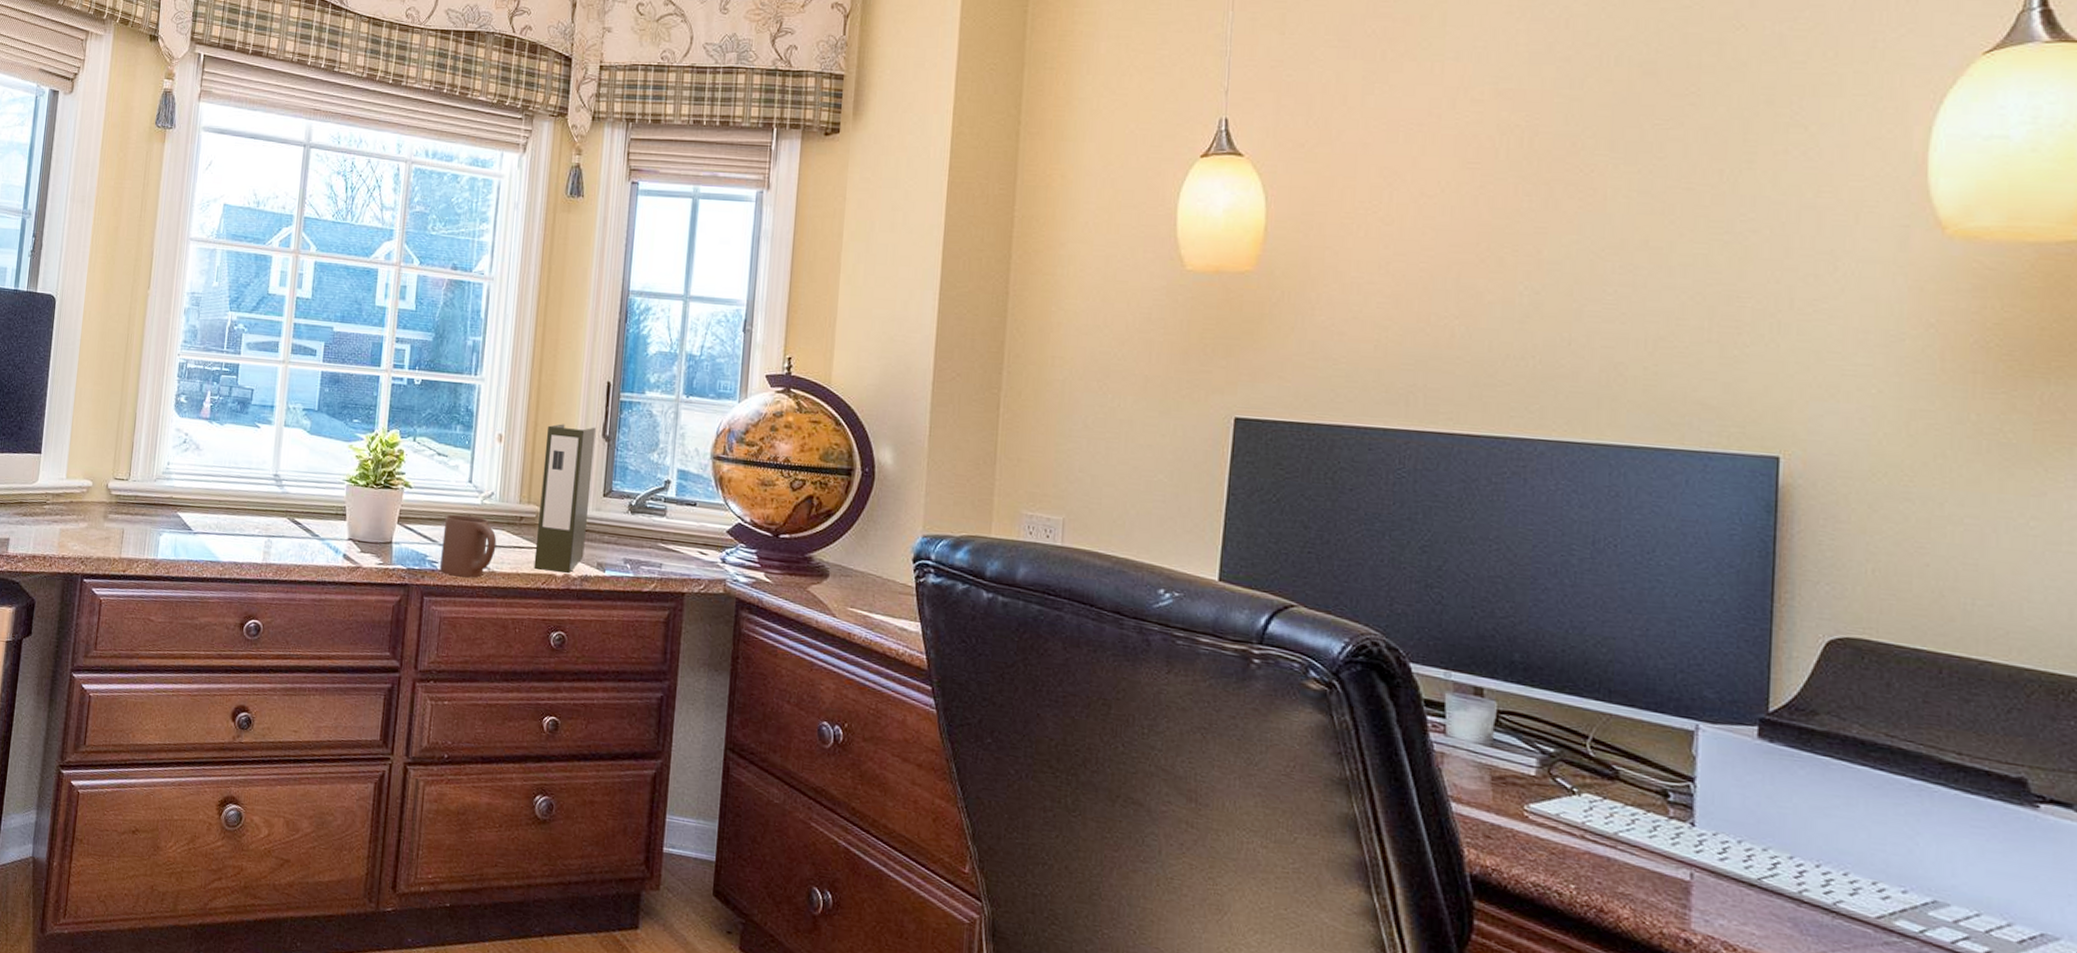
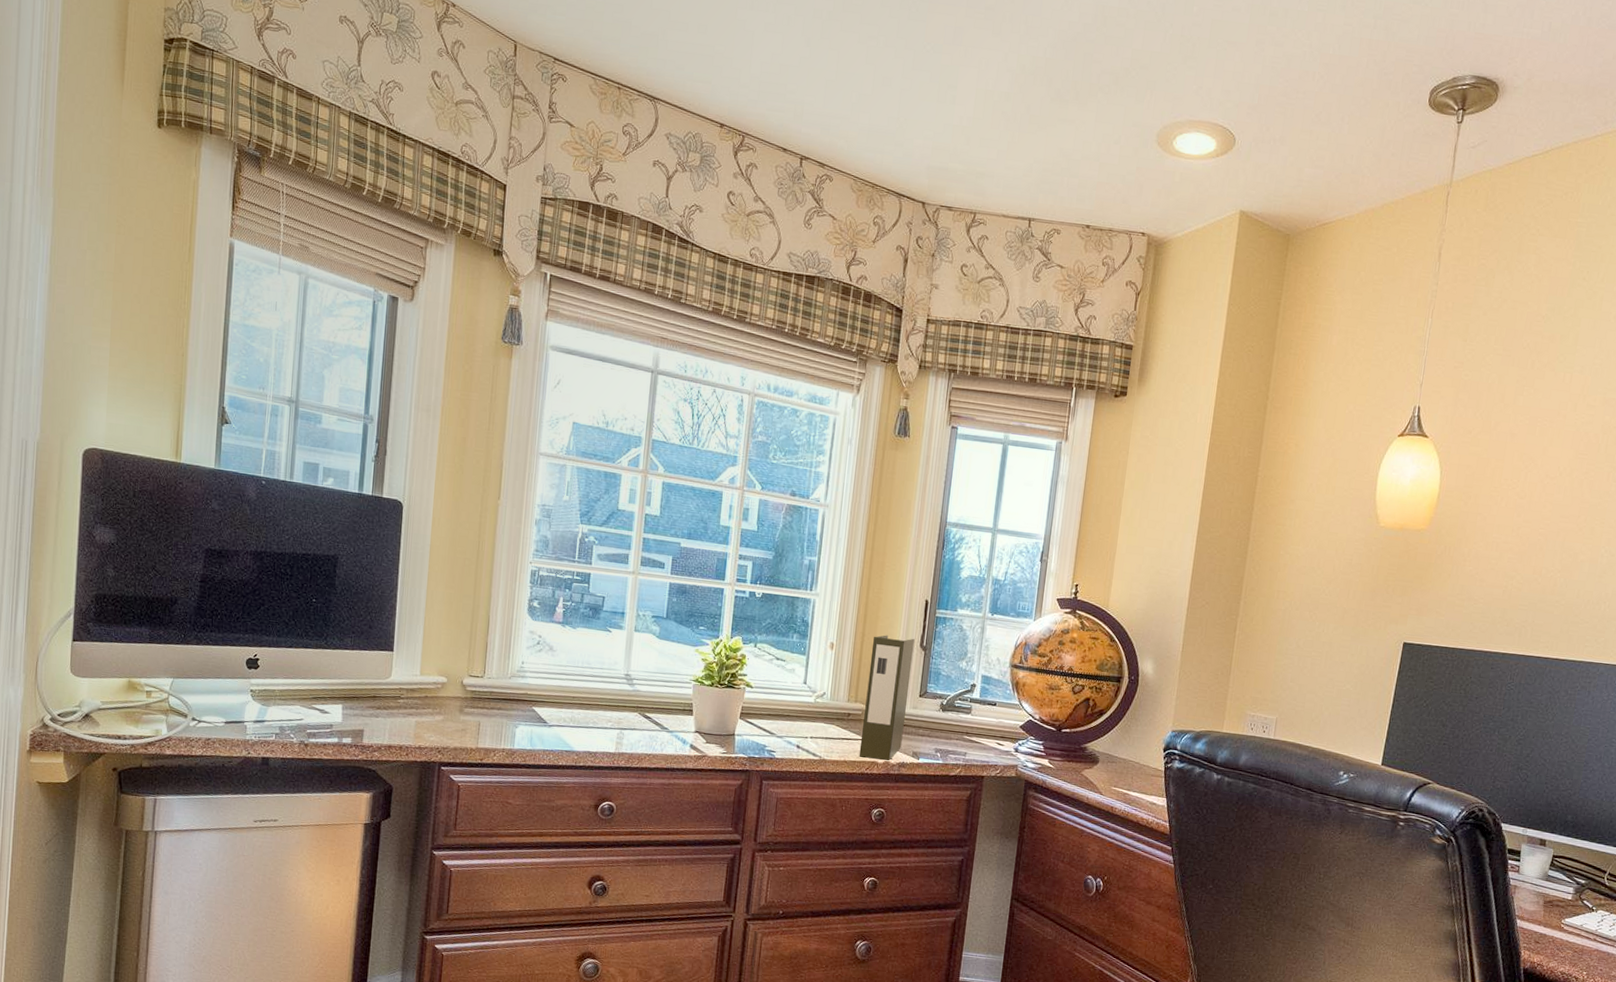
cup: present [440,514,497,579] -> none [777,710,827,765]

